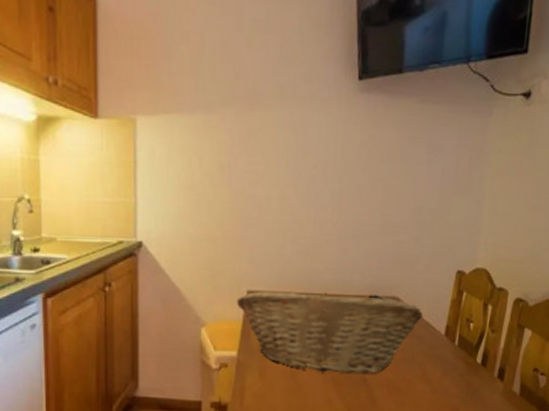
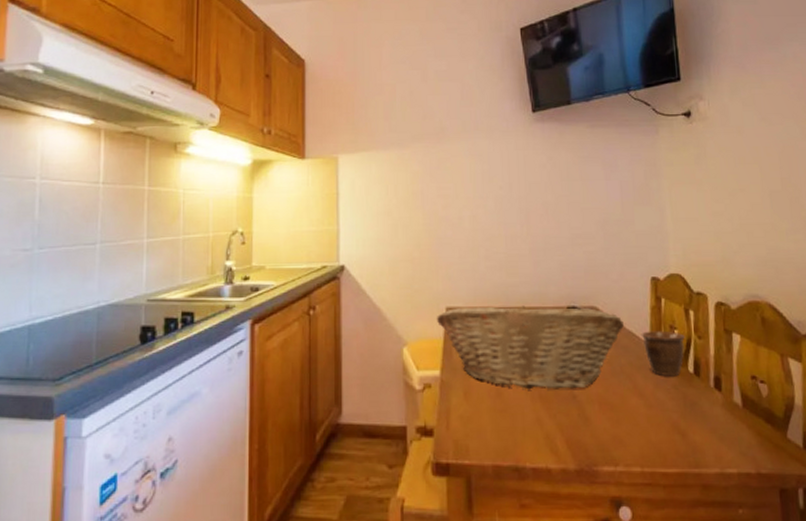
mug: none [437,323,479,366] -> present [641,330,685,377]

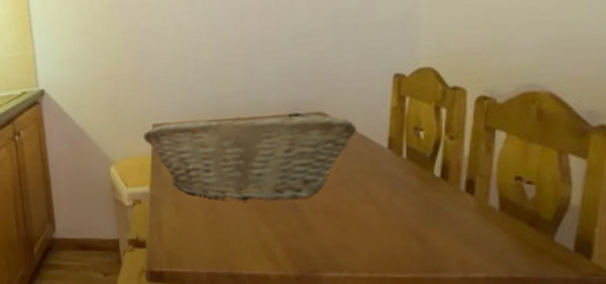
mug: present [641,330,685,377] -> none [377,133,432,182]

